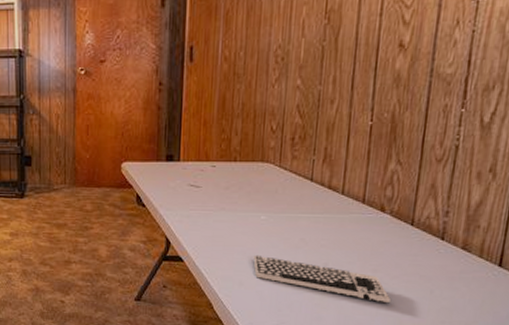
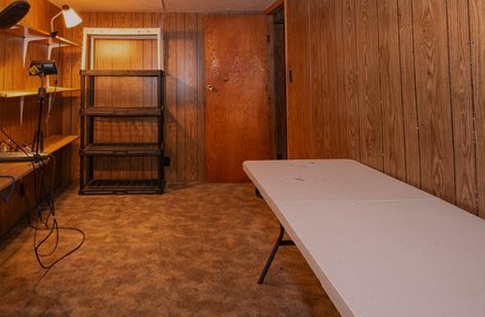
keyboard: present [253,254,391,304] -> none [348,235,450,272]

